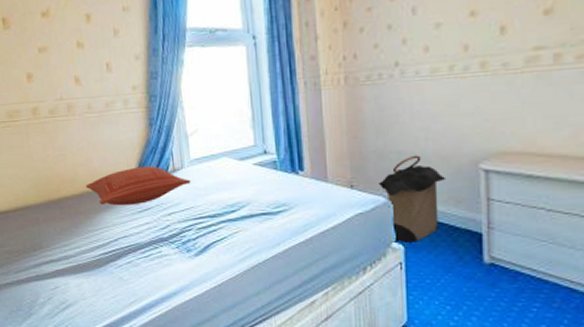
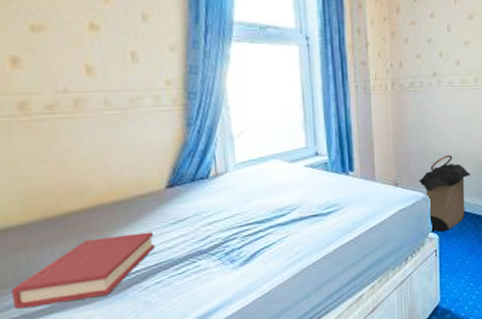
hardback book: none [29,218,127,271] -> present [10,232,156,309]
pillow: present [86,166,191,206] -> none [100,171,236,219]

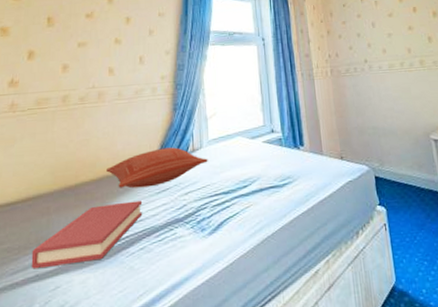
pillow: none [100,171,236,219] -> present [107,147,208,188]
laundry hamper: present [419,154,472,232] -> none [362,129,410,205]

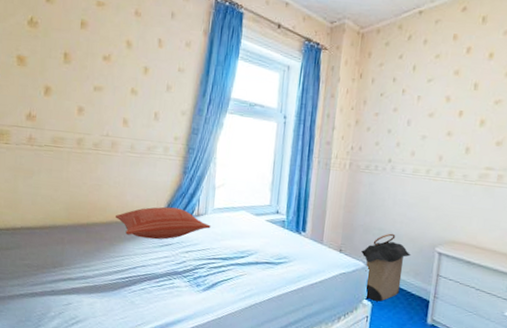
hardback book: present [31,200,143,269] -> none [48,245,146,290]
laundry hamper: none [362,129,410,205] -> present [361,233,411,302]

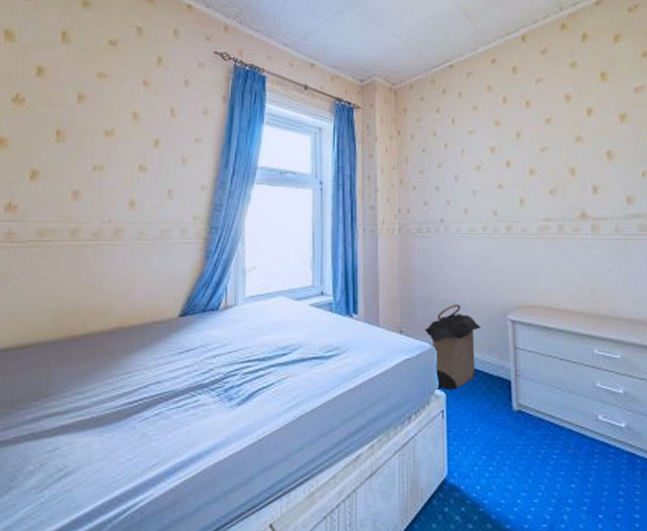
pillow: present [116,206,211,240] -> none [120,301,243,345]

